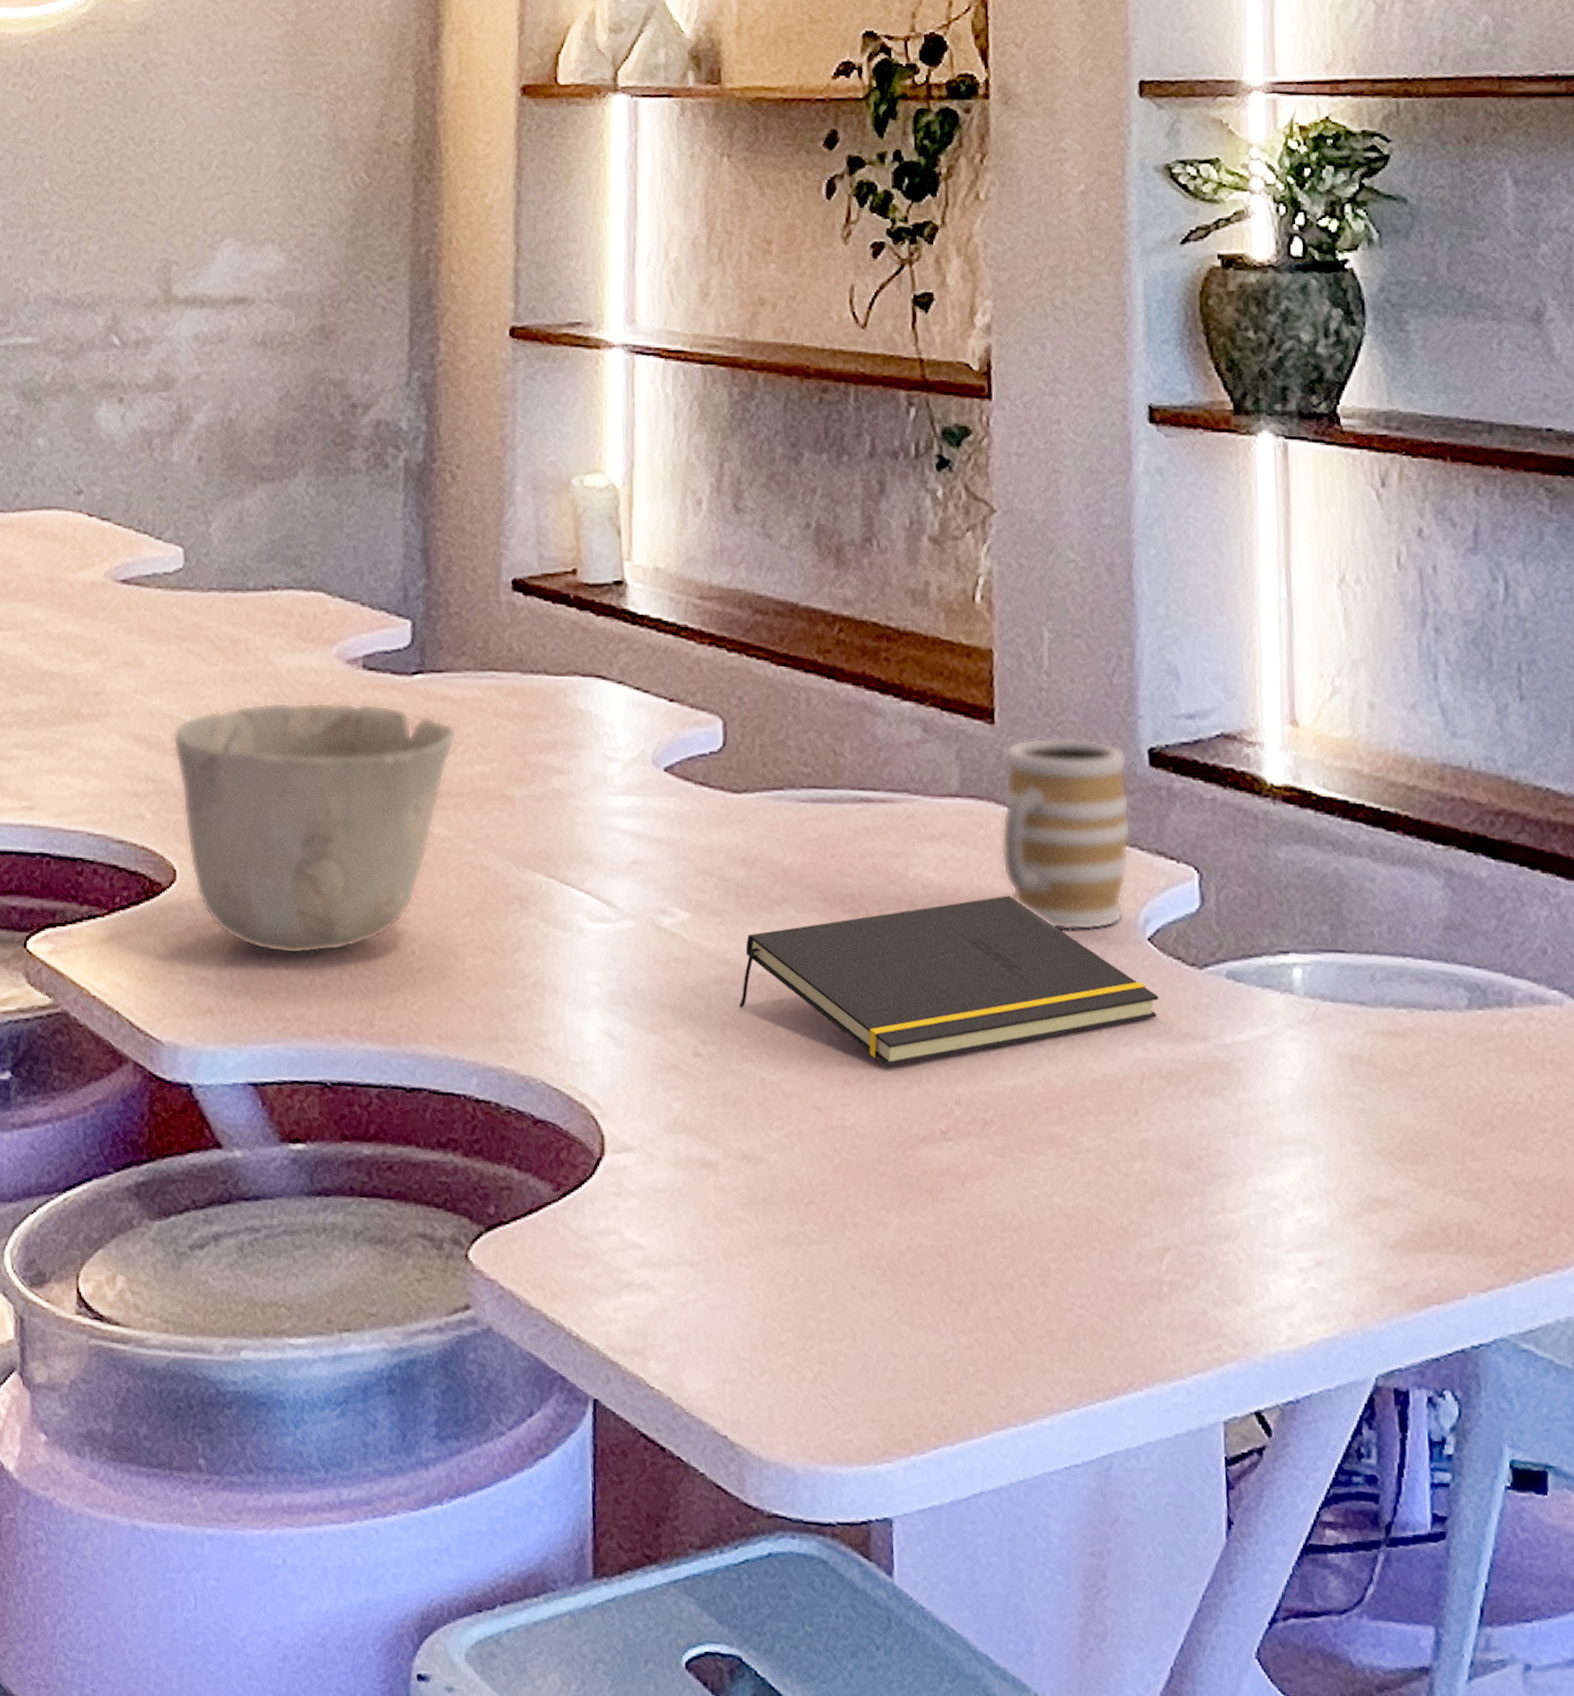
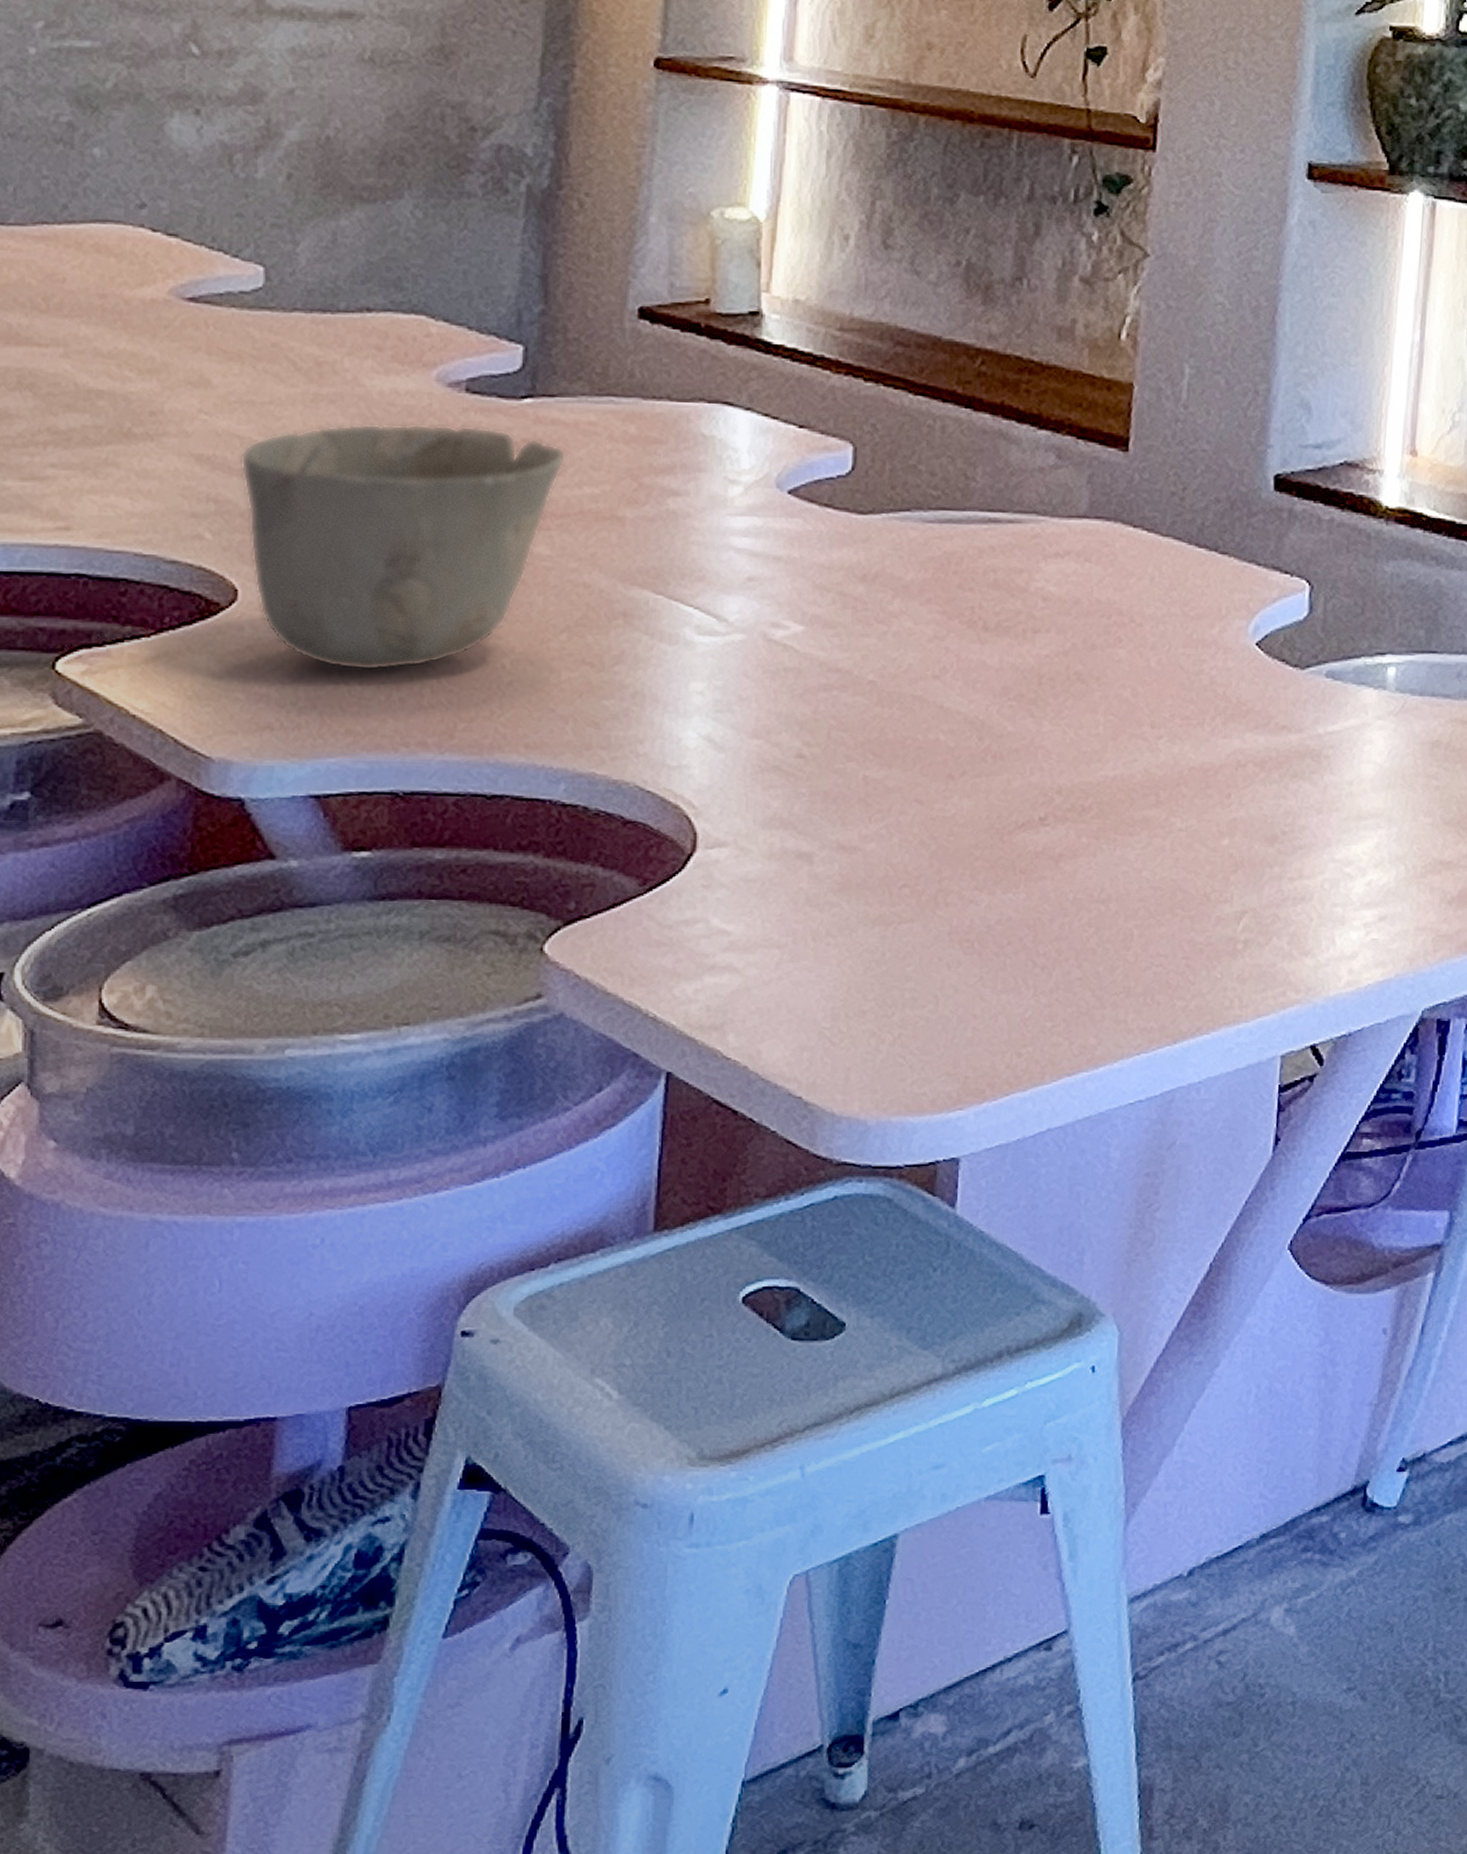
notepad: present [739,895,1159,1067] -> none [848,607,1261,762]
mug: present [1000,737,1132,931] -> none [1122,464,1254,637]

